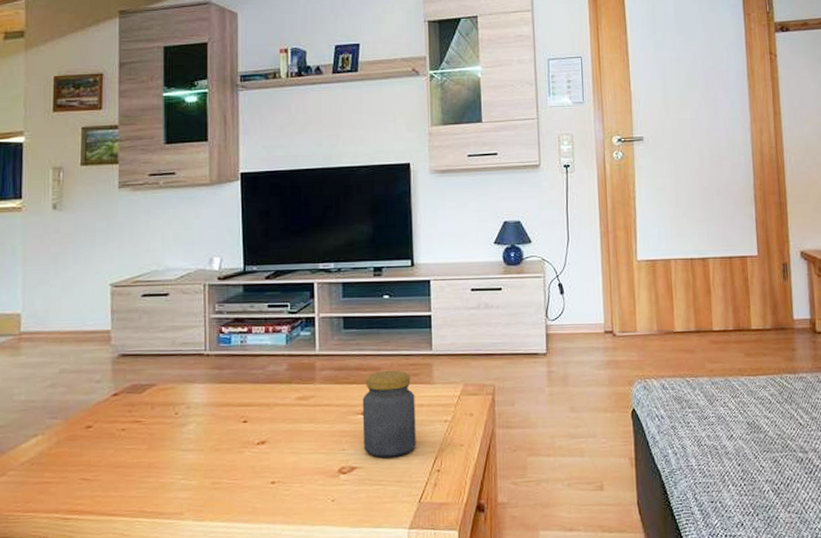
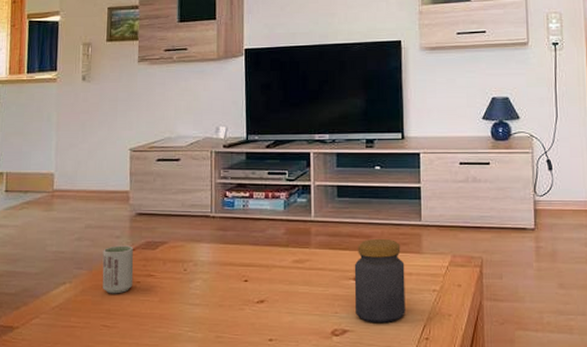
cup: none [80,390,117,444] -> present [102,245,134,294]

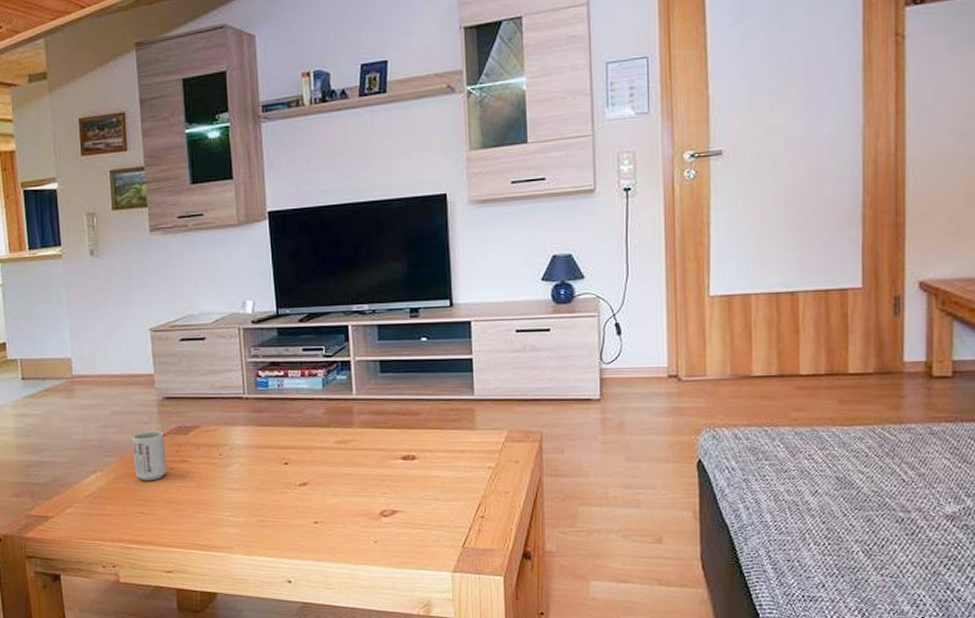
jar: present [354,238,406,322] -> none [401,415,459,502]

